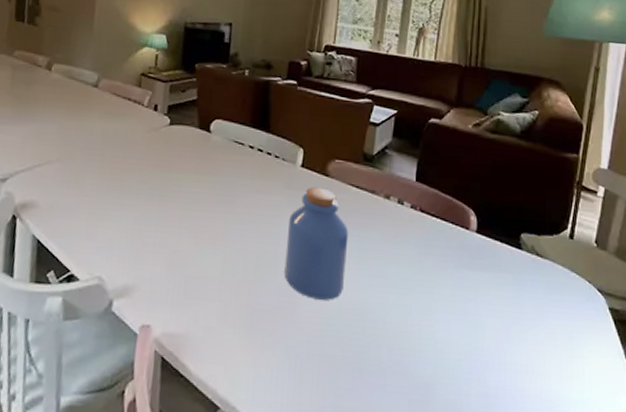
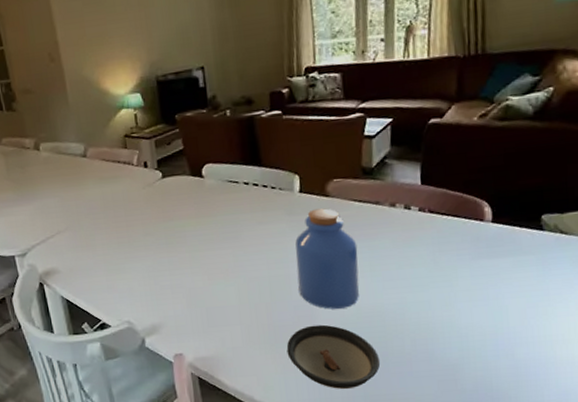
saucer: none [261,314,355,396] -> present [286,324,381,389]

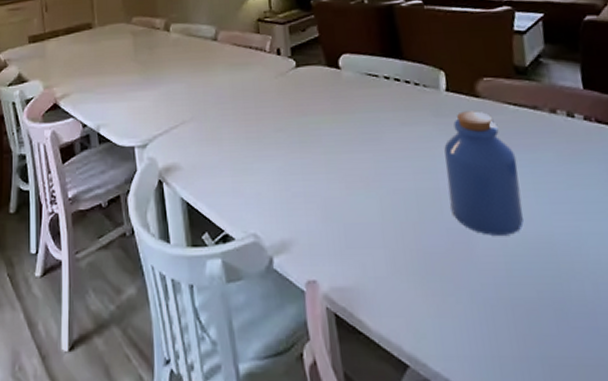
saucer: present [286,324,381,389] -> none [440,255,557,345]

